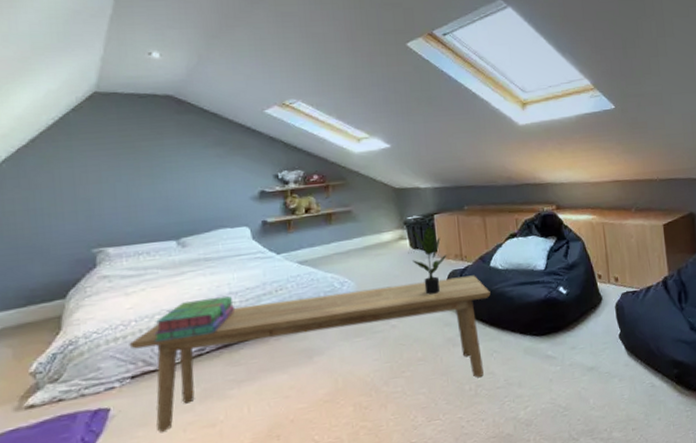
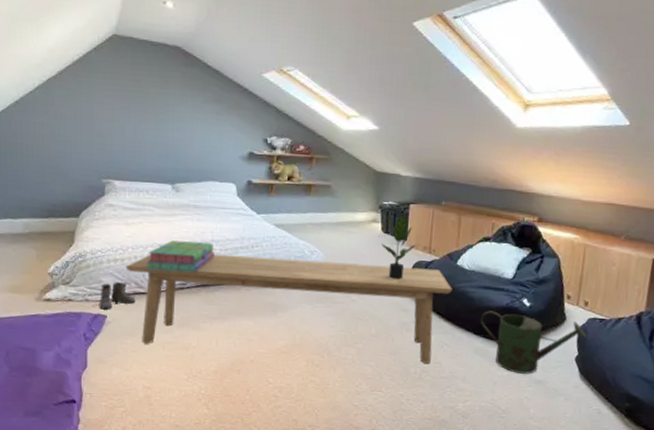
boots: none [98,363,145,402] -> present [98,282,136,310]
watering can: none [523,299,625,365] -> present [480,310,587,375]

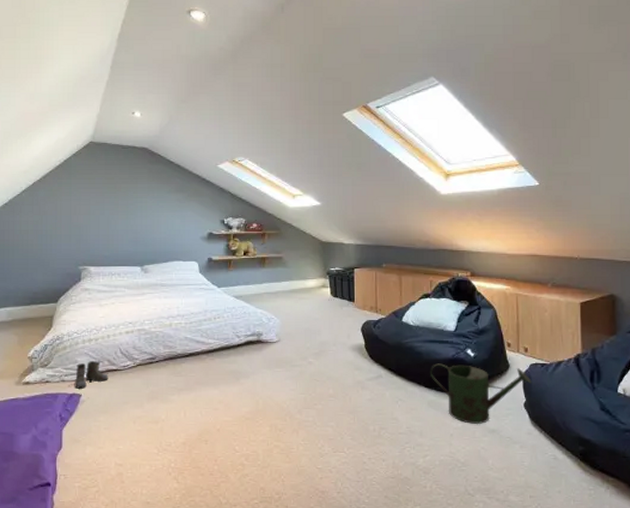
bench: present [125,254,452,365] -> none [99,327,400,421]
stack of books: present [146,240,214,273] -> none [118,318,180,347]
potted plant: present [381,214,416,280] -> none [332,278,363,339]

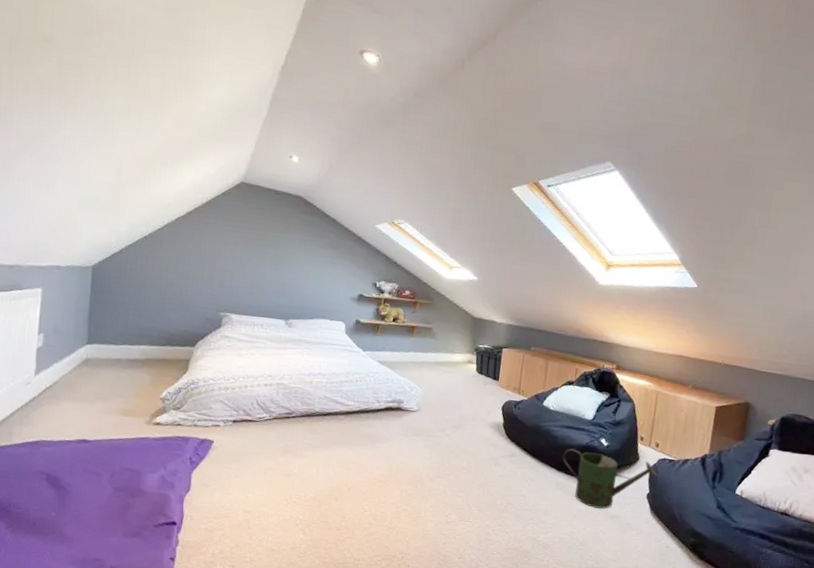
boots: present [74,361,108,389] -> none [206,409,243,436]

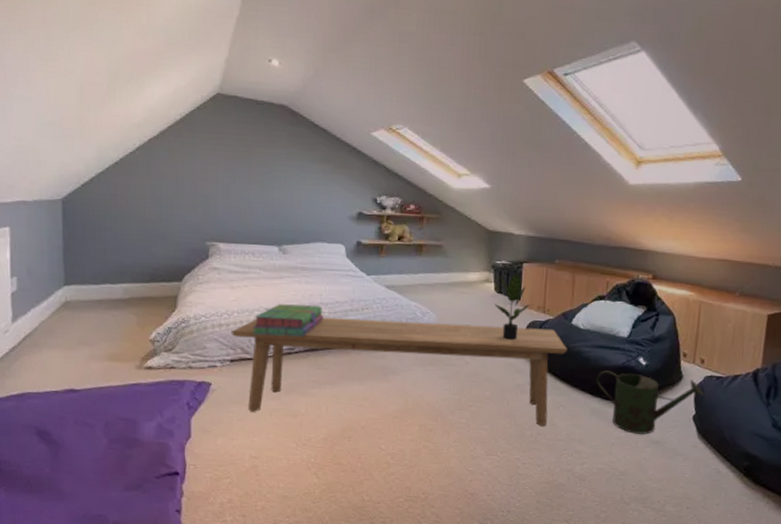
bench: none [235,384,538,497] -> present [231,317,567,427]
stack of books: none [255,372,321,403] -> present [252,304,323,337]
potted plant: none [475,357,507,417] -> present [495,273,530,340]

